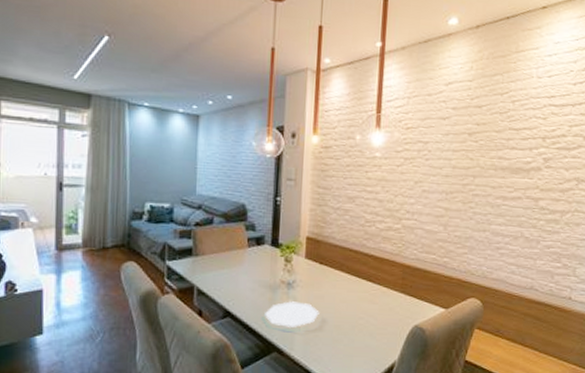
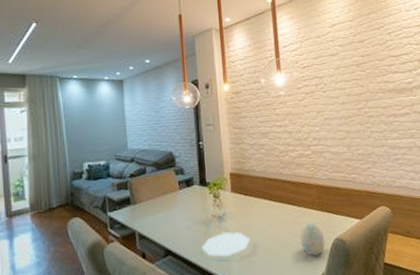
decorative egg: none [374,304,403,342] -> present [300,222,325,257]

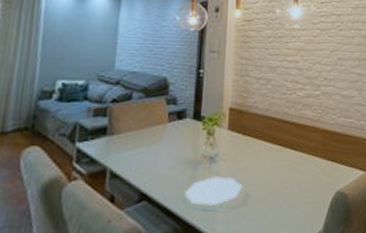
decorative egg: present [300,222,325,257] -> none [298,171,326,211]

